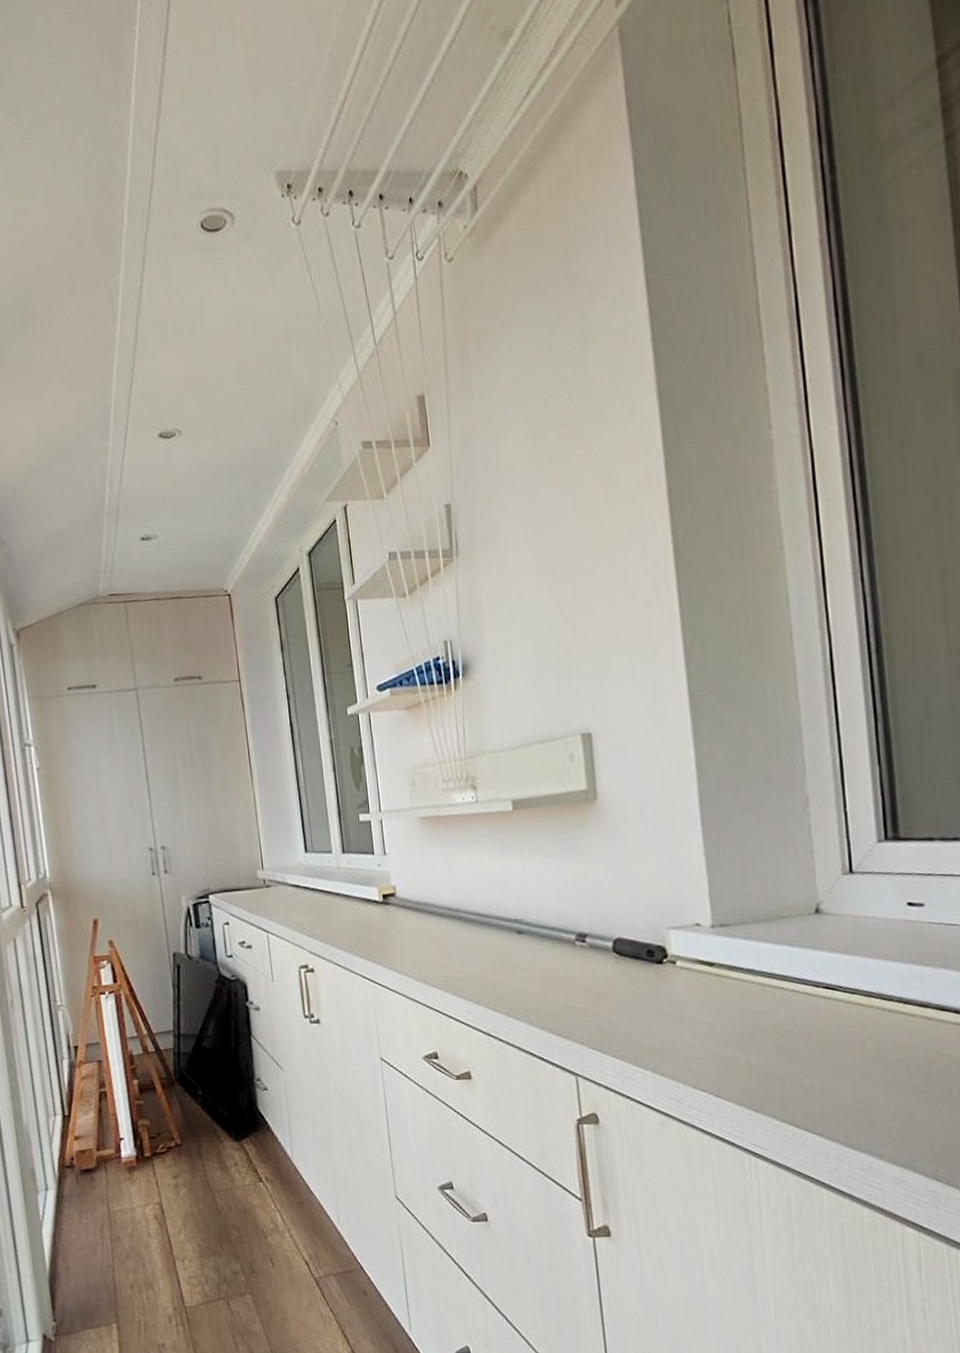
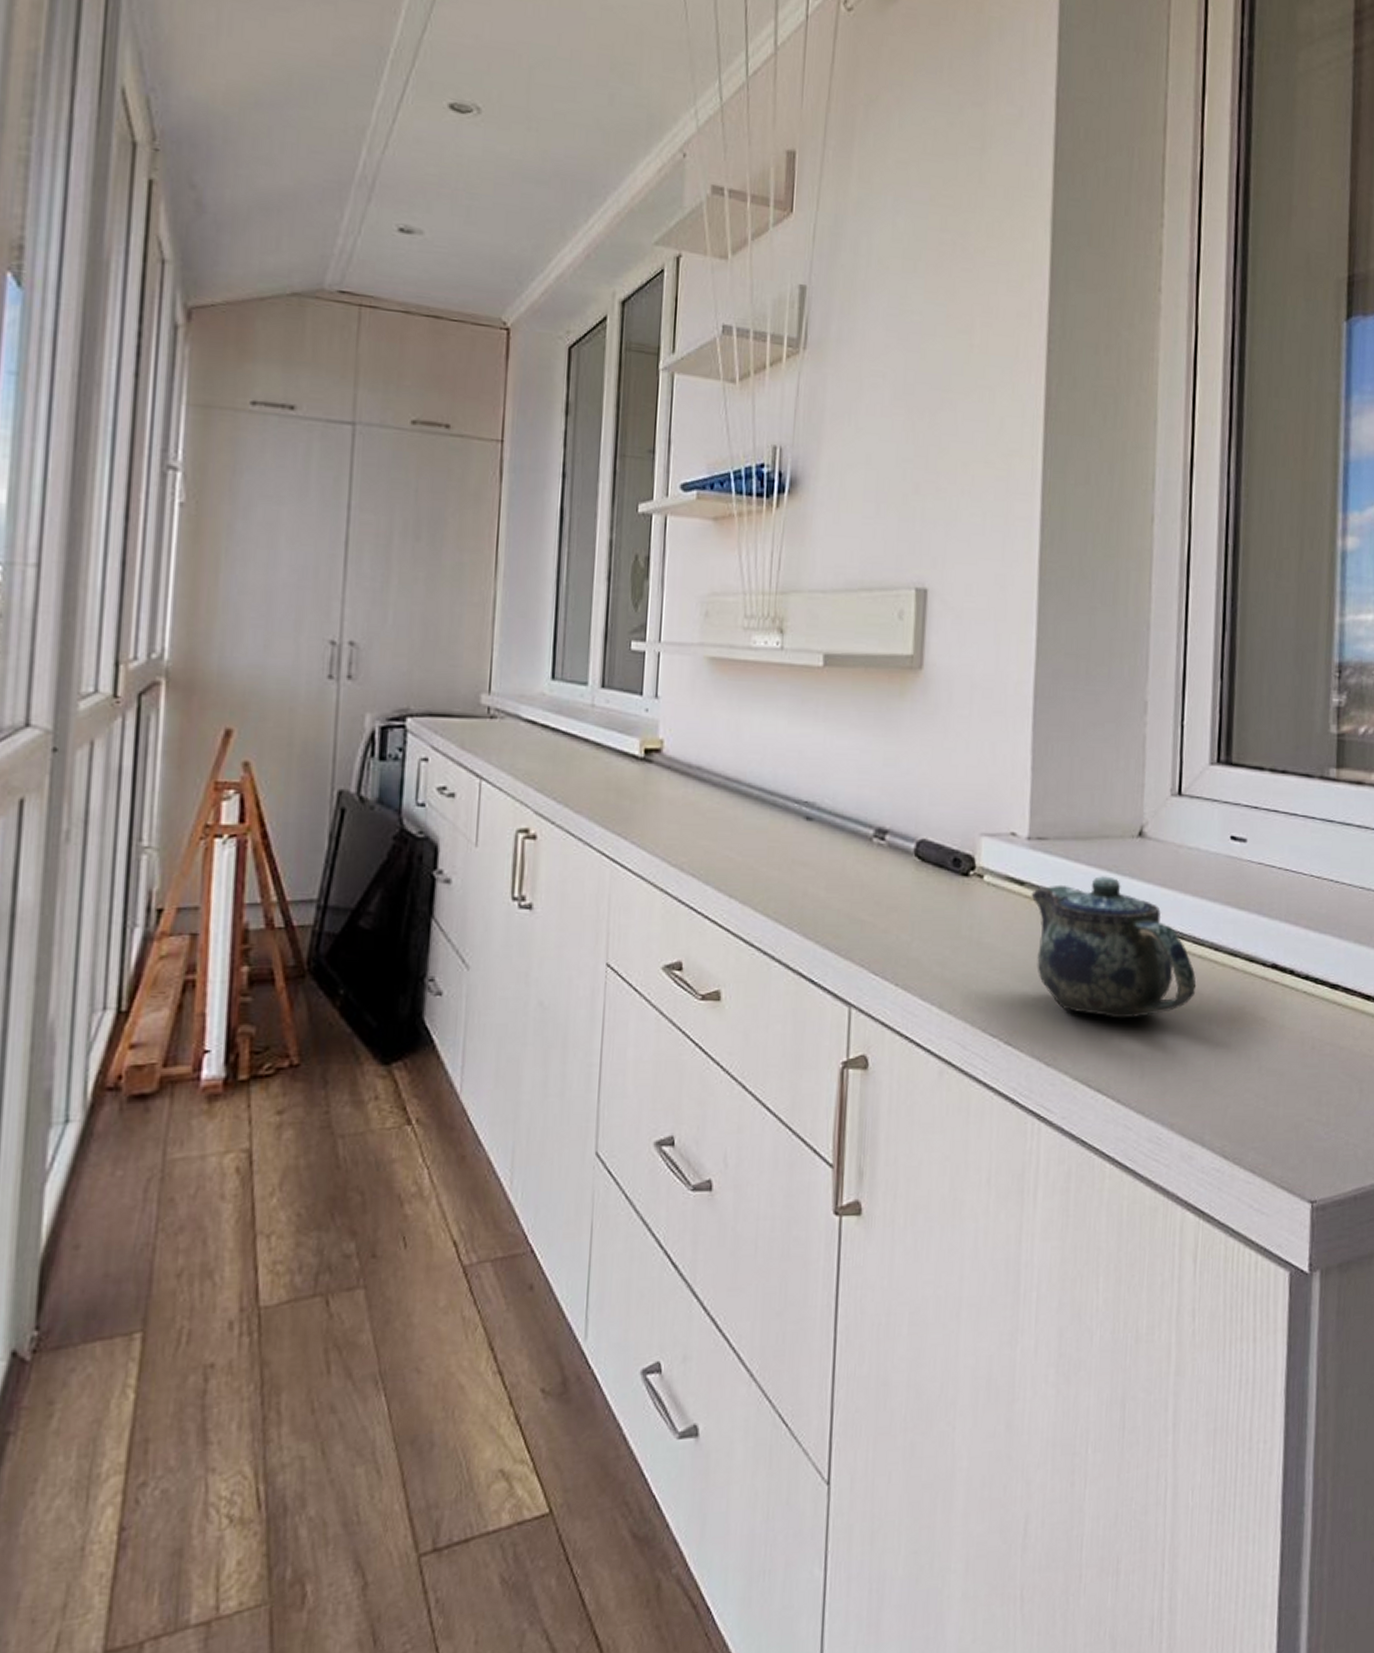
teapot: none [721,950,890,1069] -> present [1031,876,1197,1019]

